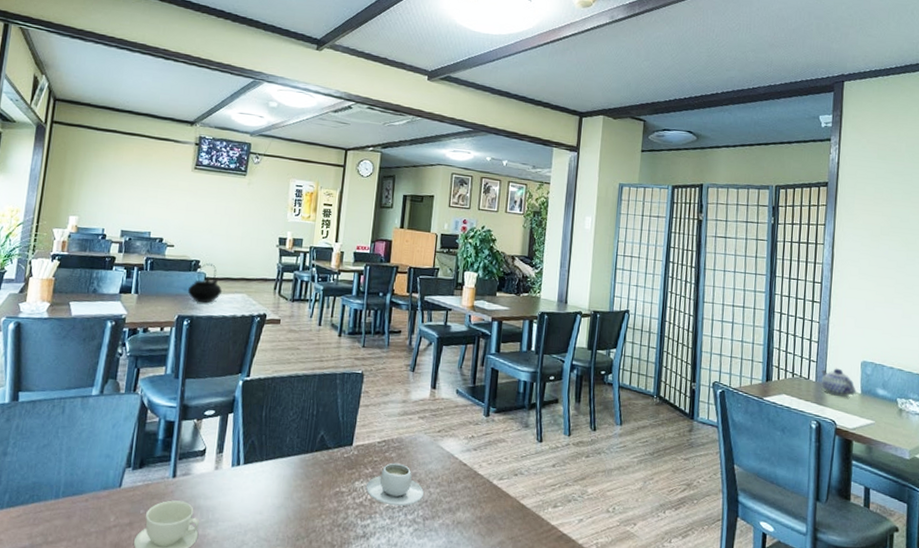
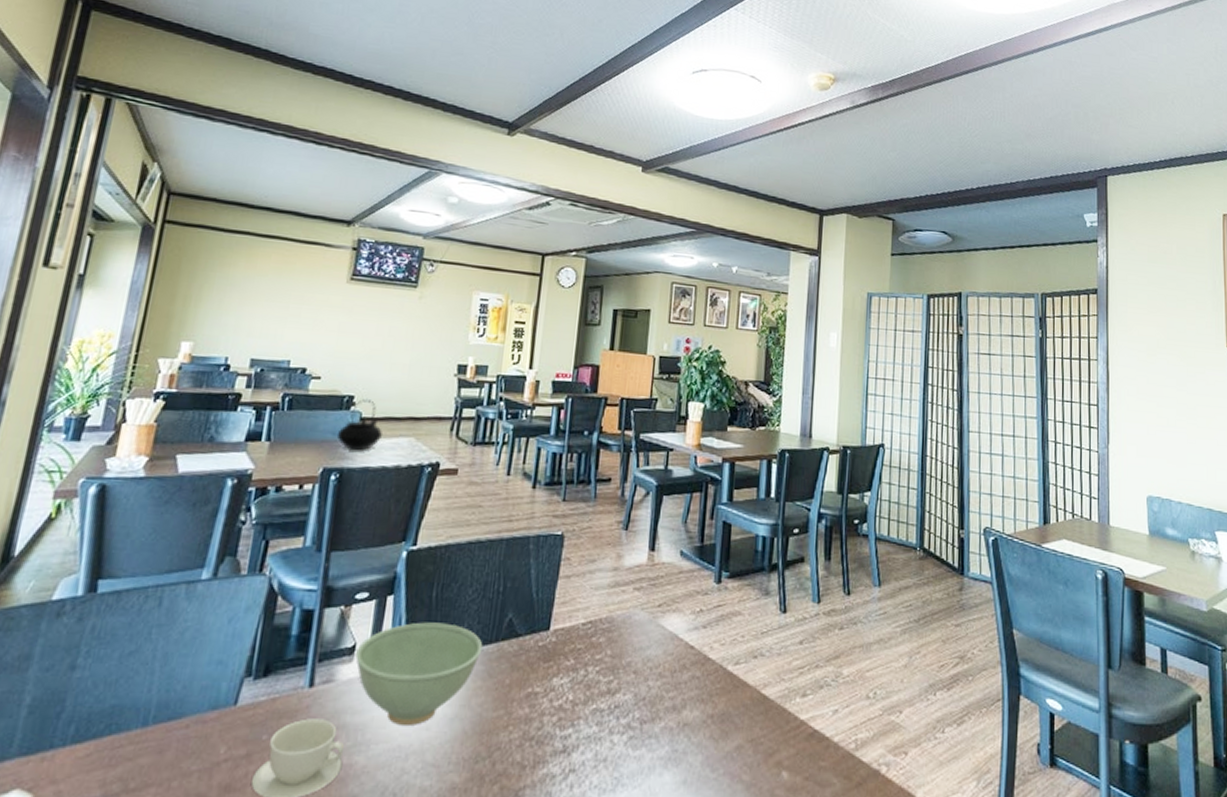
bowl: none [206,434,302,510] -> present [355,622,483,725]
teacup: present [365,462,425,506] -> none [566,650,642,708]
teapot: present [820,368,856,398] -> none [1103,505,1144,541]

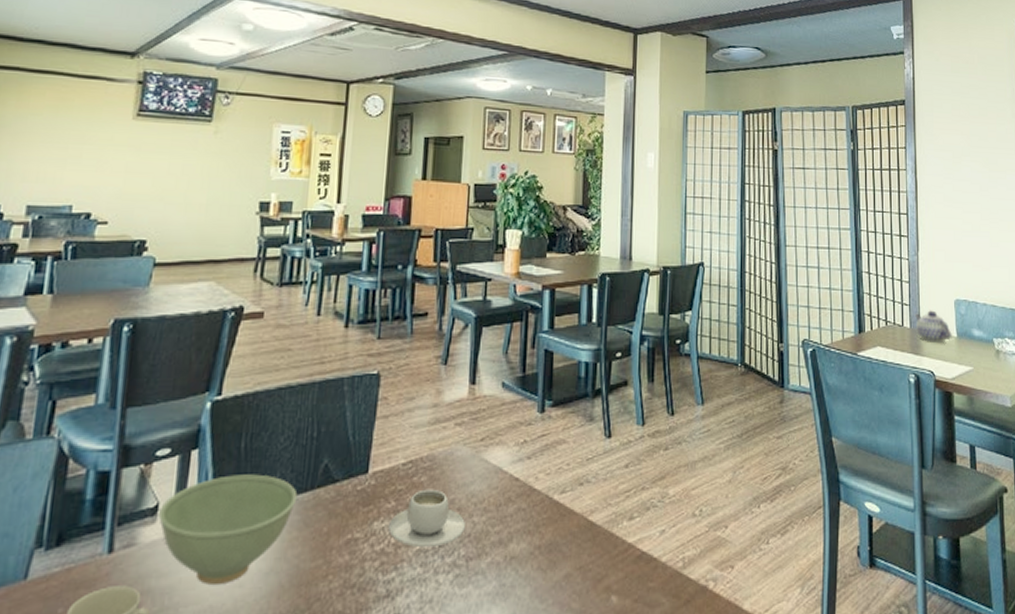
teapot: present [337,398,383,451] -> none [129,242,180,299]
teacup: none [566,650,642,708] -> present [387,489,467,548]
teapot: none [1103,505,1144,541] -> present [914,310,952,344]

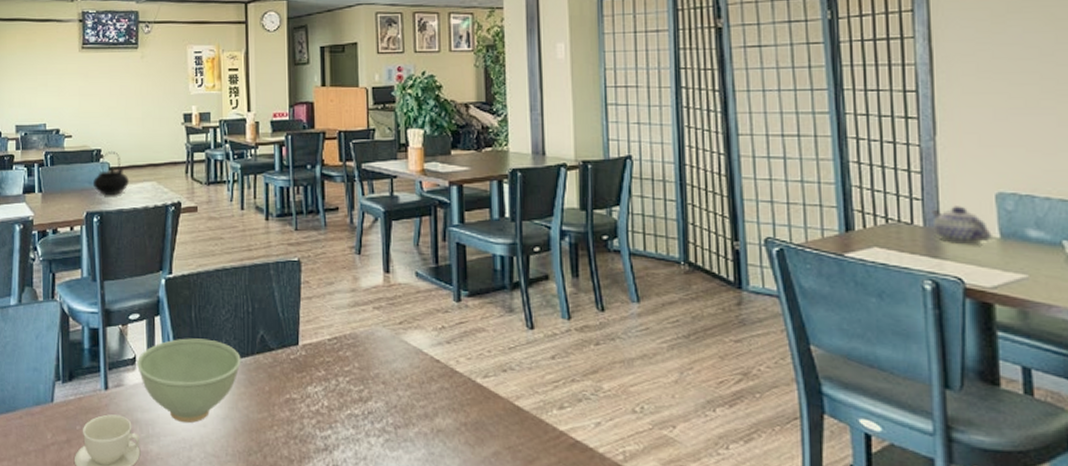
teapot: none [129,242,180,299] -> present [93,150,130,196]
teacup: present [387,489,467,548] -> none [320,362,392,414]

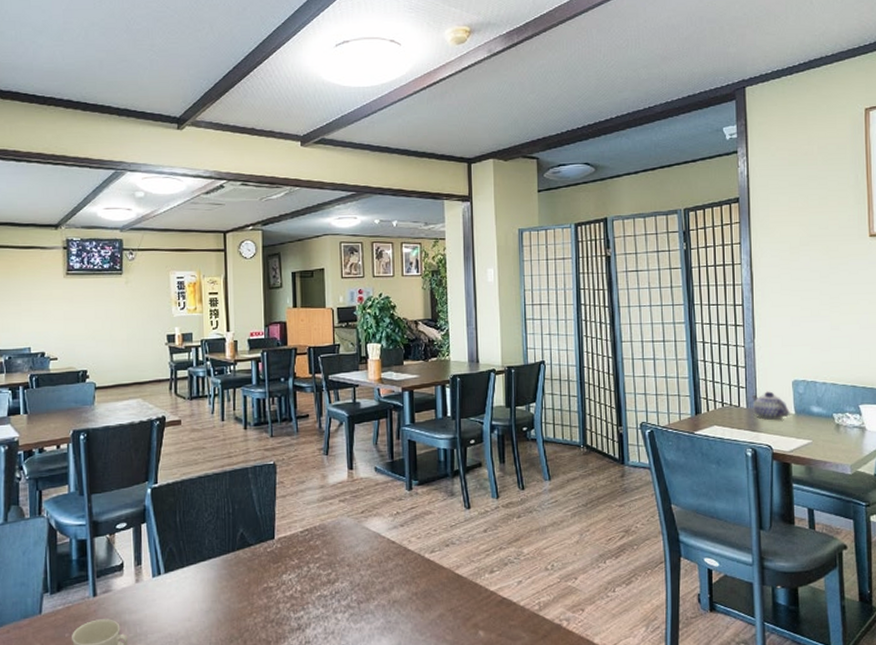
teapot: present [93,150,130,196] -> none [80,371,116,414]
bowl: present [137,338,241,423] -> none [125,540,223,619]

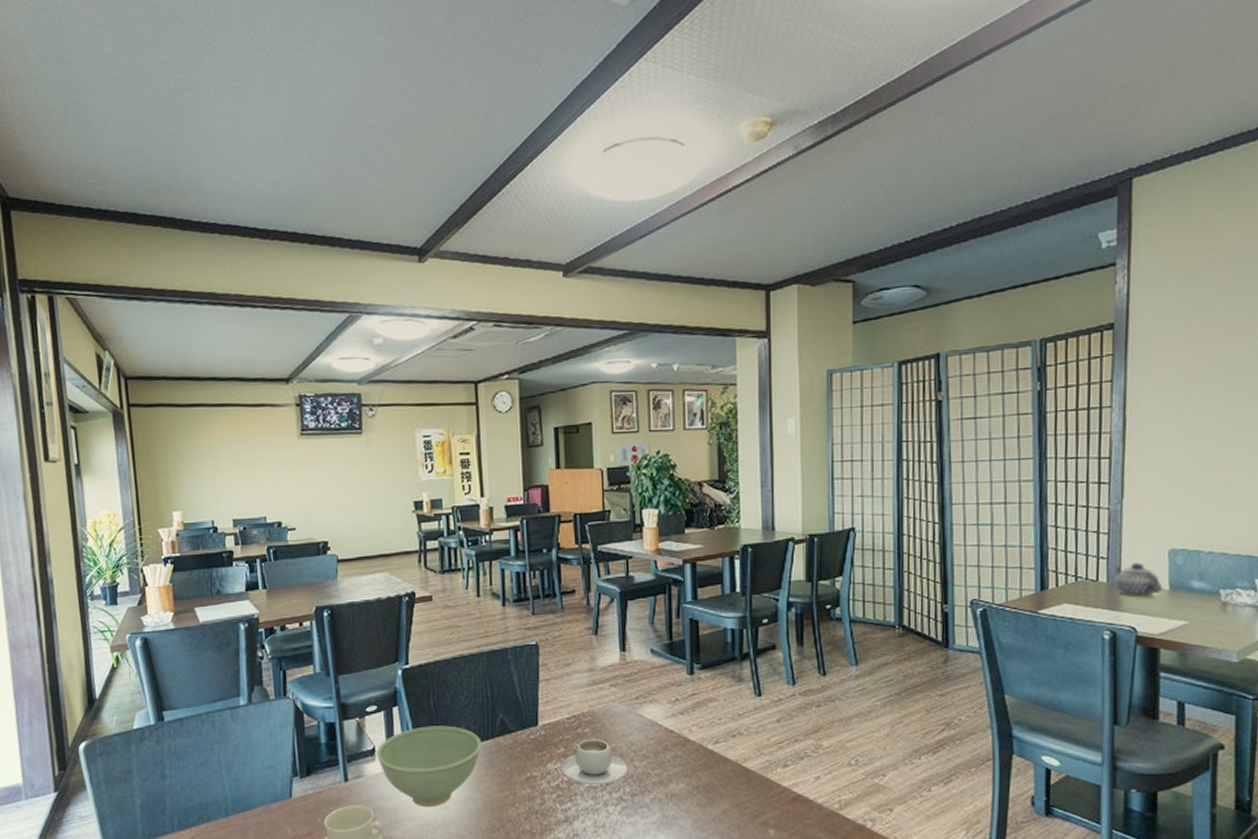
bowl: none [125,540,223,619] -> present [376,725,482,806]
teacup: none [294,550,356,594] -> present [560,738,629,785]

